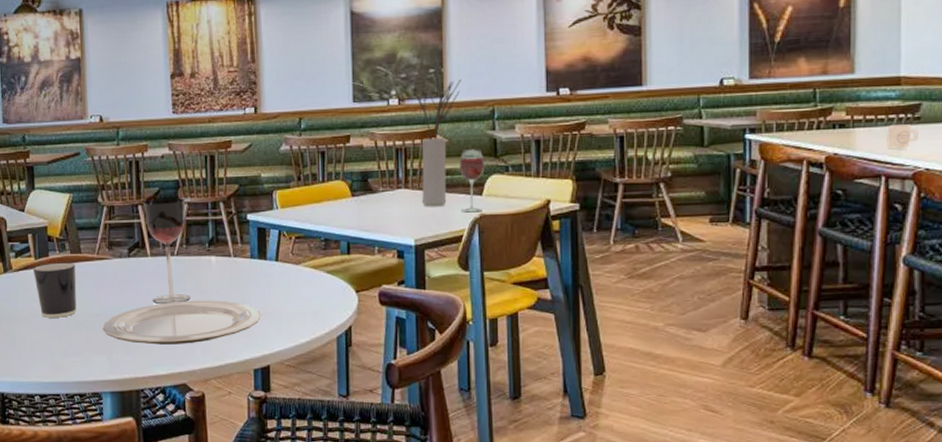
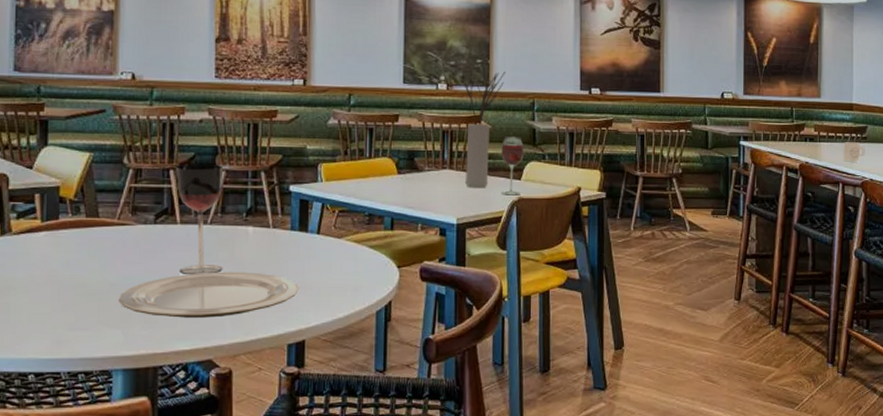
mug: present [33,262,77,318] -> none [38,226,91,287]

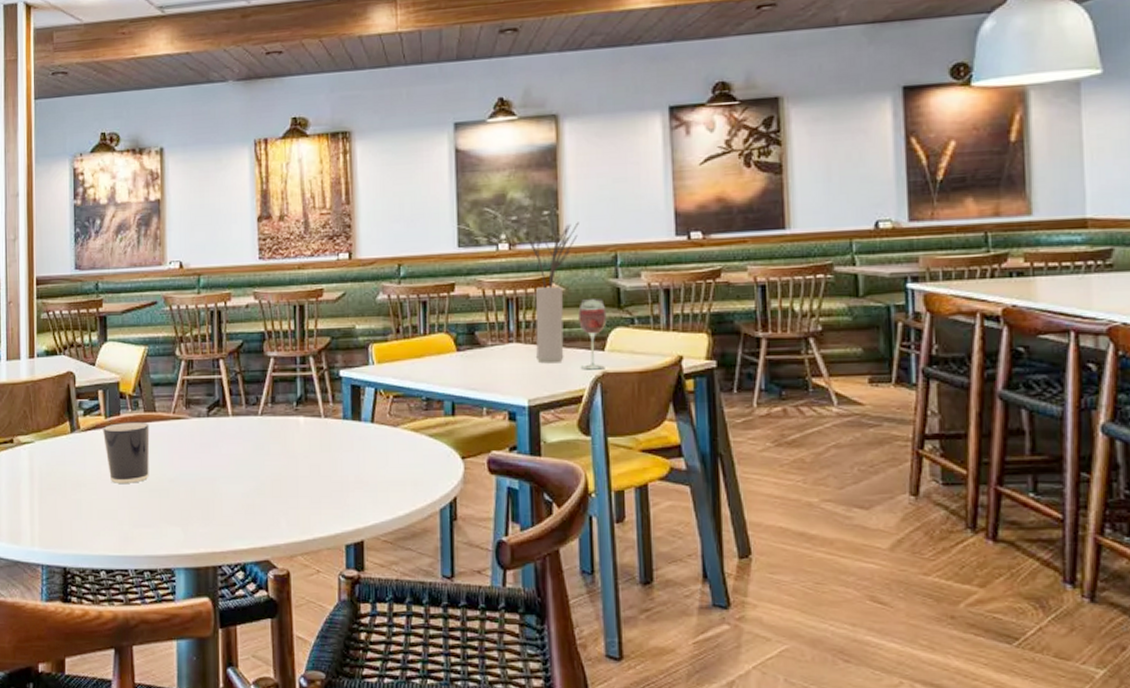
mug: none [38,226,91,287] -> present [103,421,150,483]
plate: present [118,271,299,318] -> none [177,465,355,515]
wineglass: present [176,164,223,274] -> none [226,352,276,469]
mug: present [843,142,865,162] -> none [1074,272,1112,301]

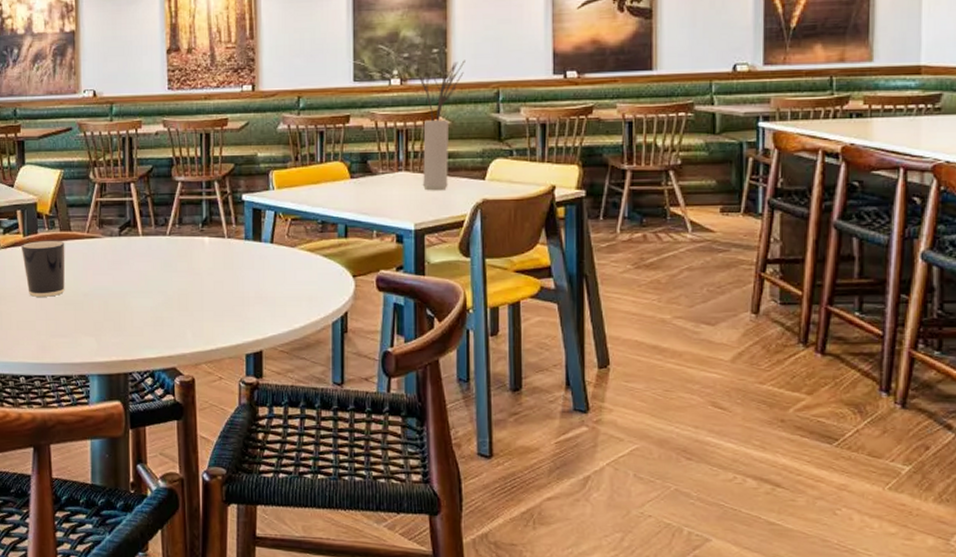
wineglass: present [578,299,607,370] -> none [462,132,488,197]

